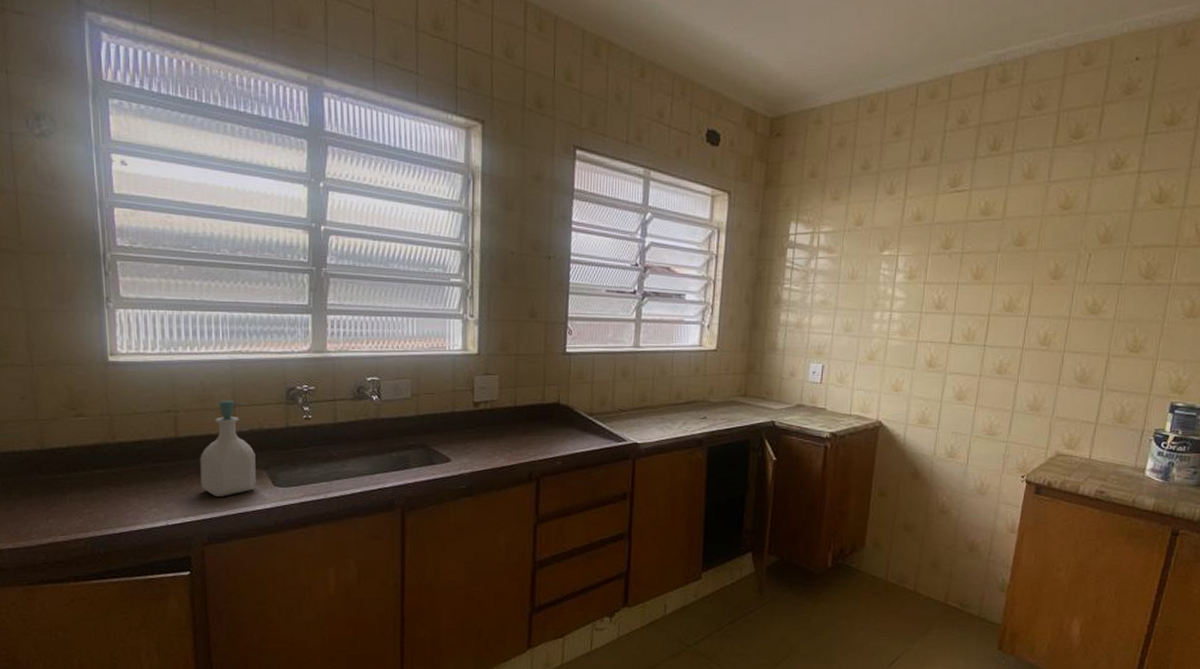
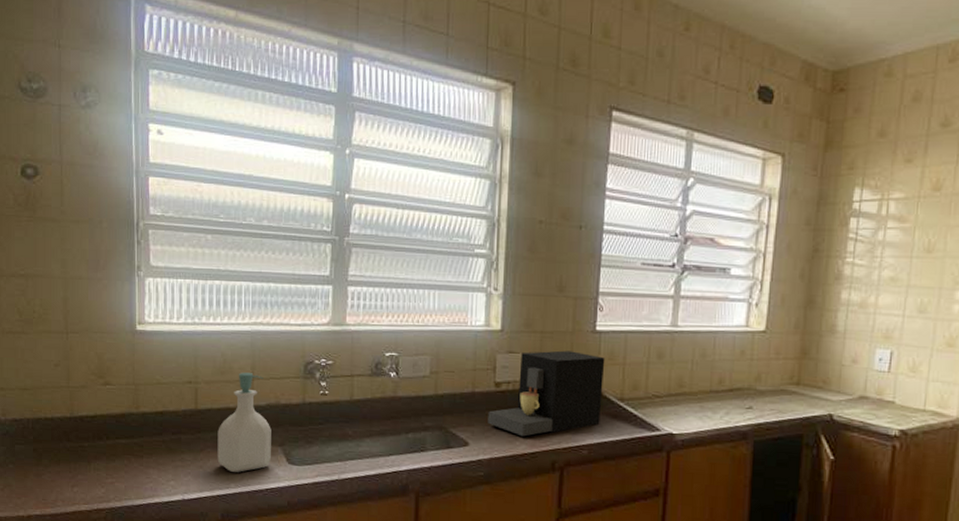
coffee maker: none [468,371,575,451] -> present [488,350,605,437]

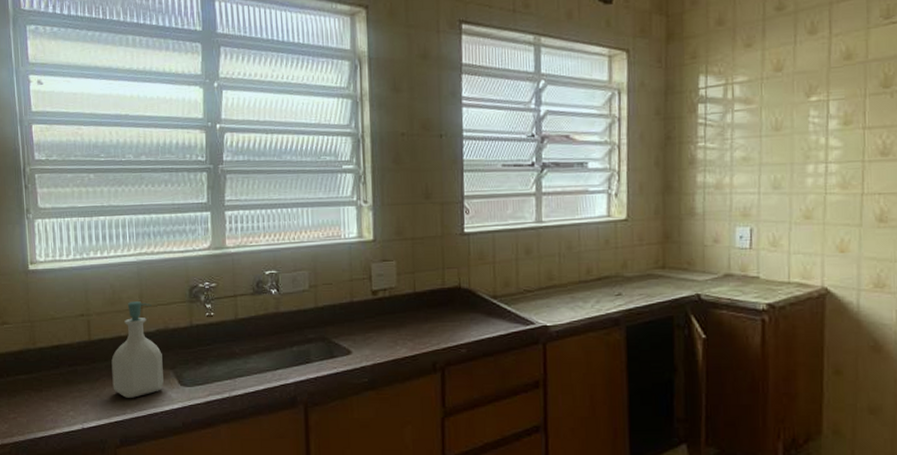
coffee maker: present [488,350,605,437] -> none [367,254,476,341]

